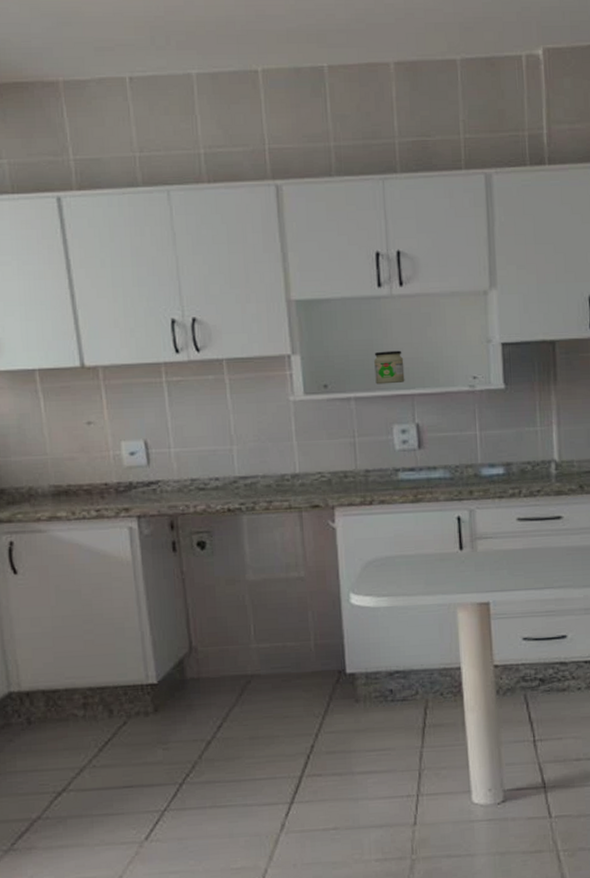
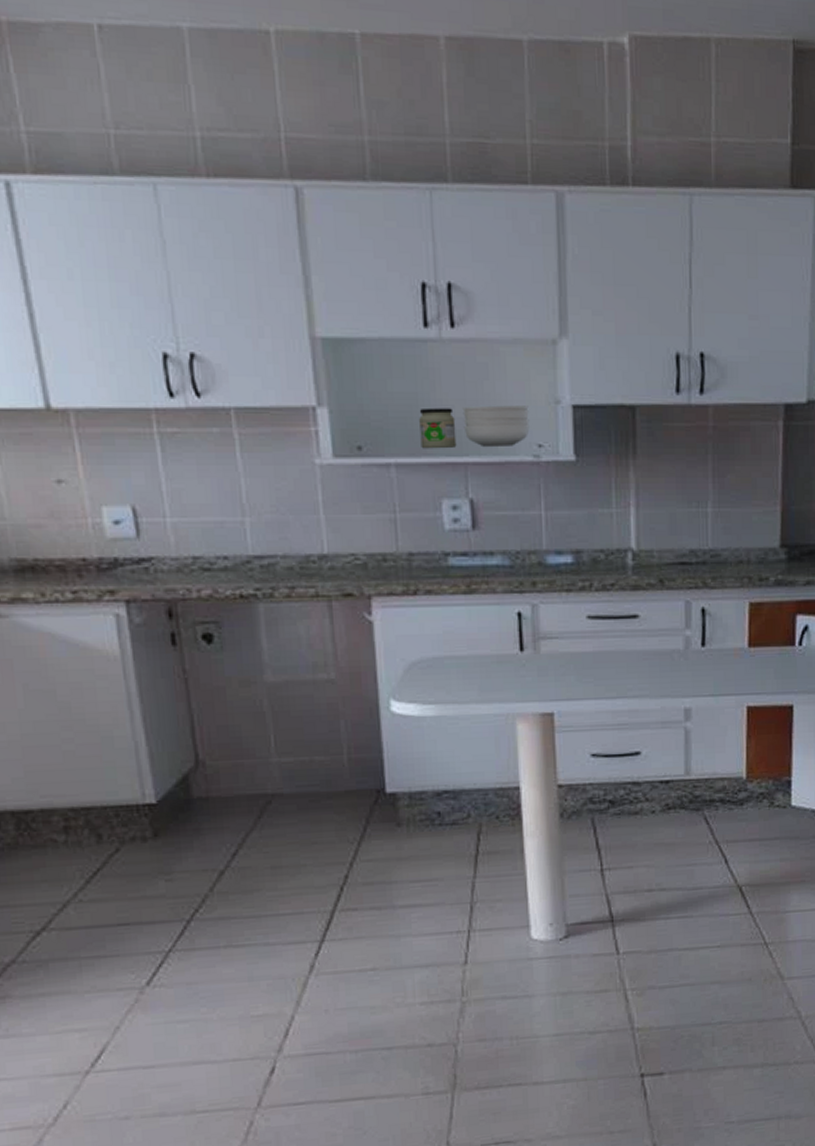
bowl: none [410,345,466,381] -> present [462,405,530,448]

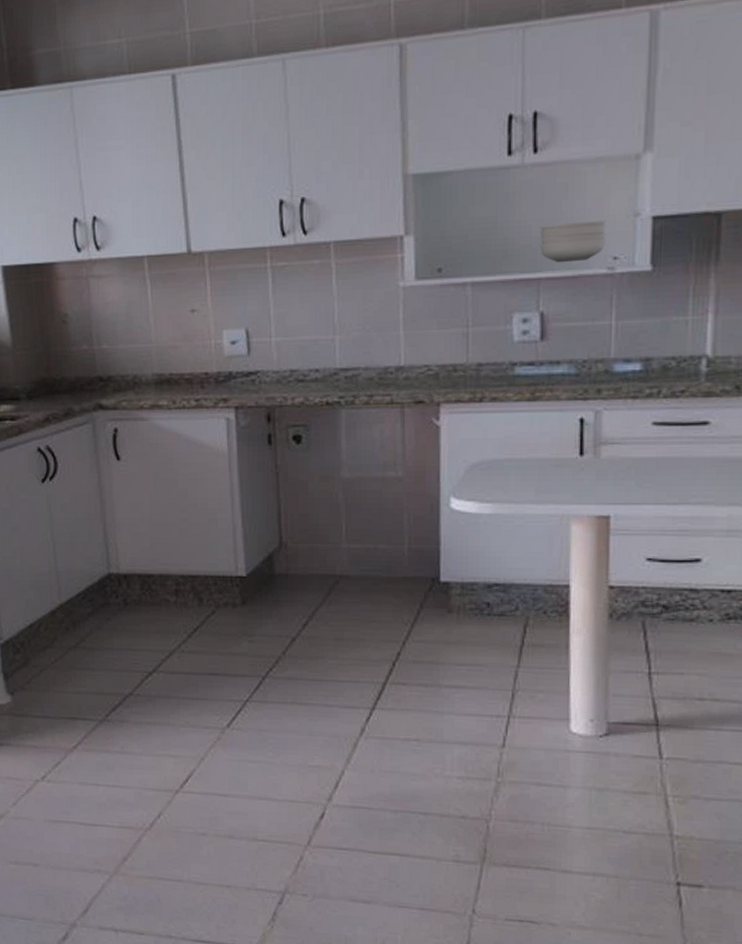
jar: present [419,407,457,449] -> none [497,228,532,268]

